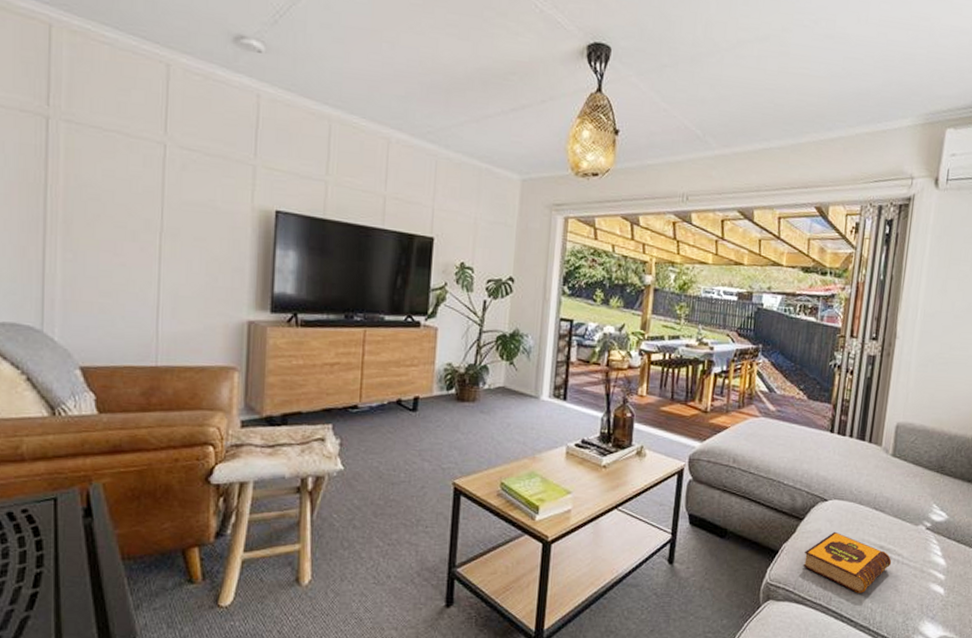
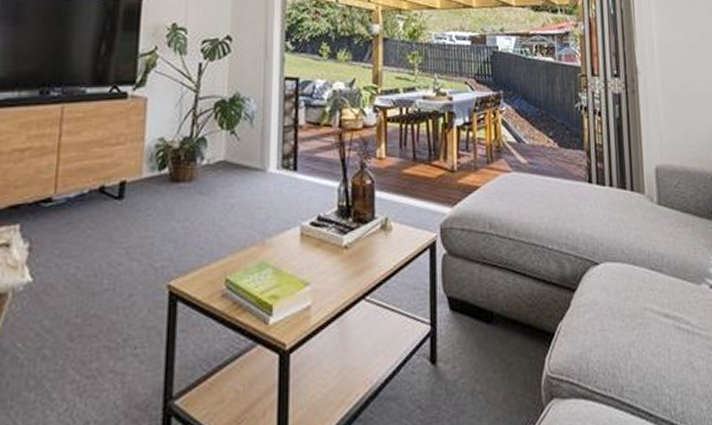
hardback book: present [803,531,892,593] -> none [584,301,681,378]

